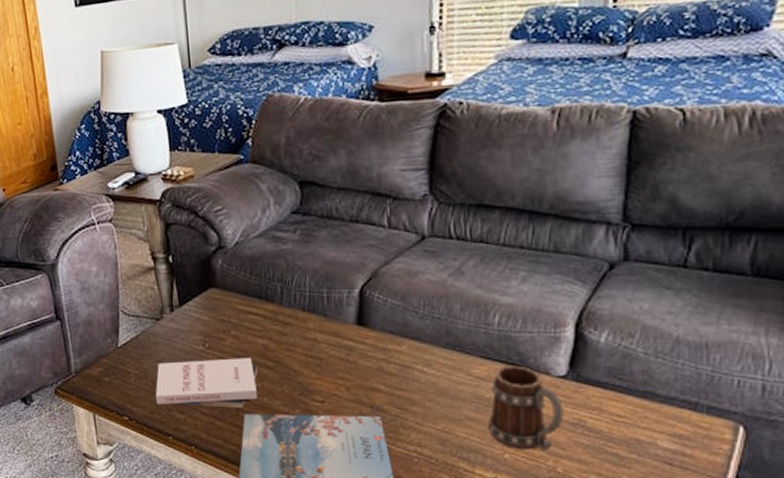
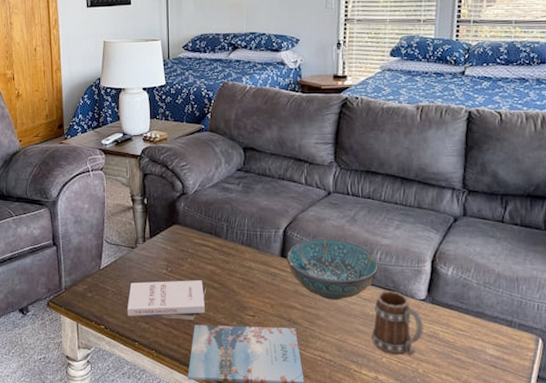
decorative bowl: none [365,299,498,379] -> present [287,239,380,300]

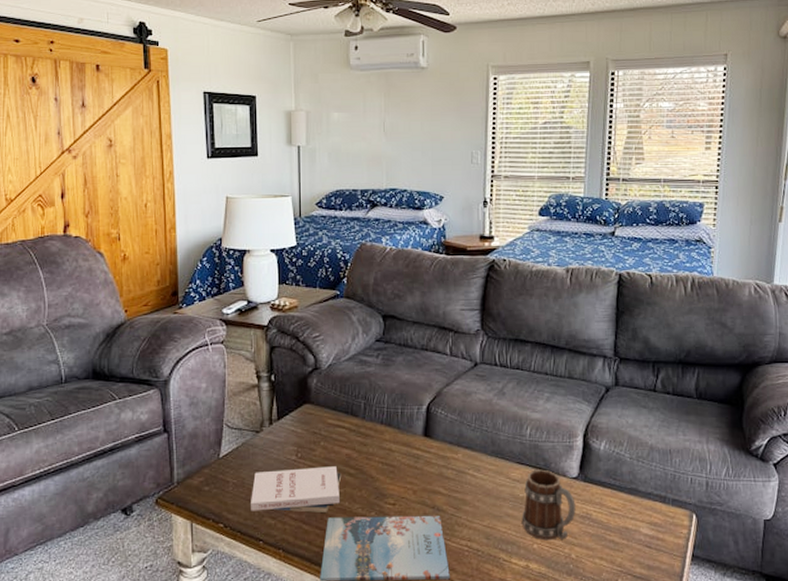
decorative bowl: present [287,239,380,300] -> none [430,415,530,482]

